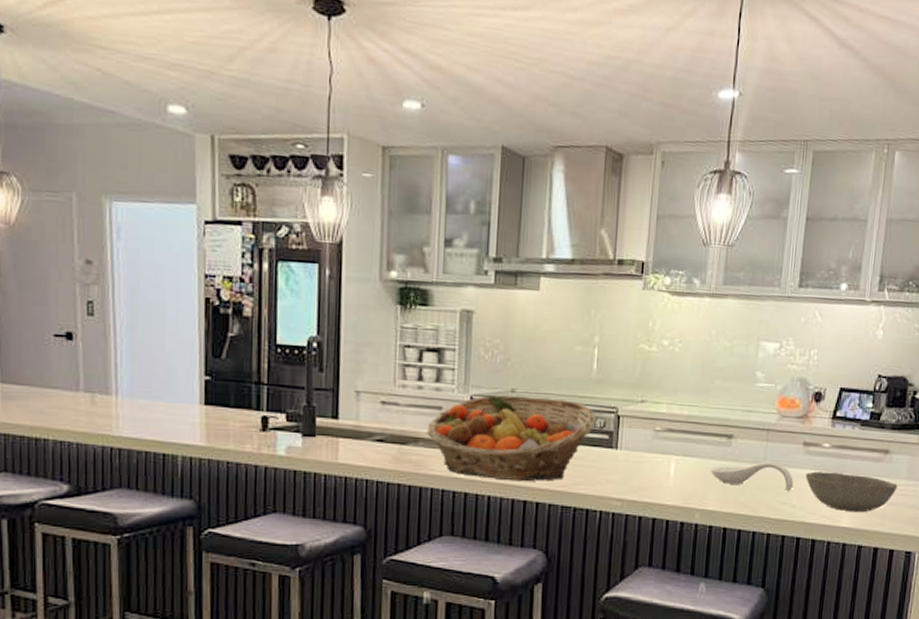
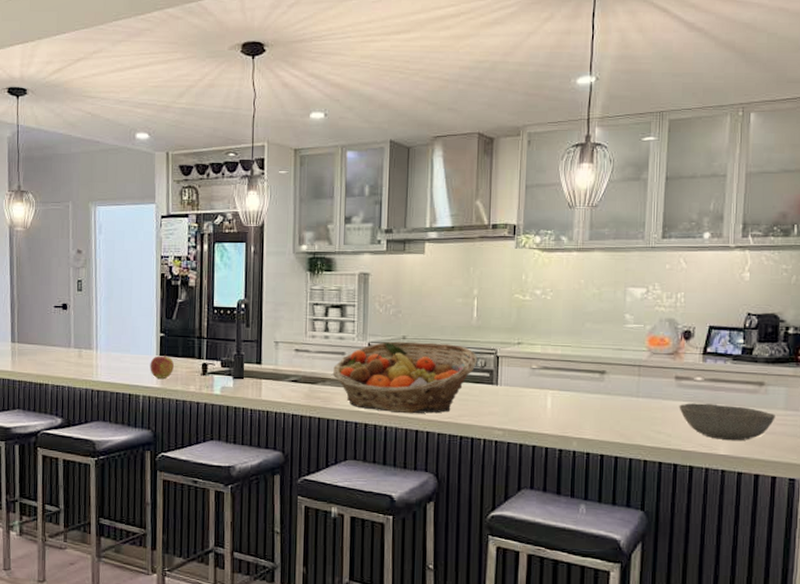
apple: none [191,402,223,435] -> present [150,353,174,379]
spoon rest: present [710,461,794,491] -> none [585,394,668,421]

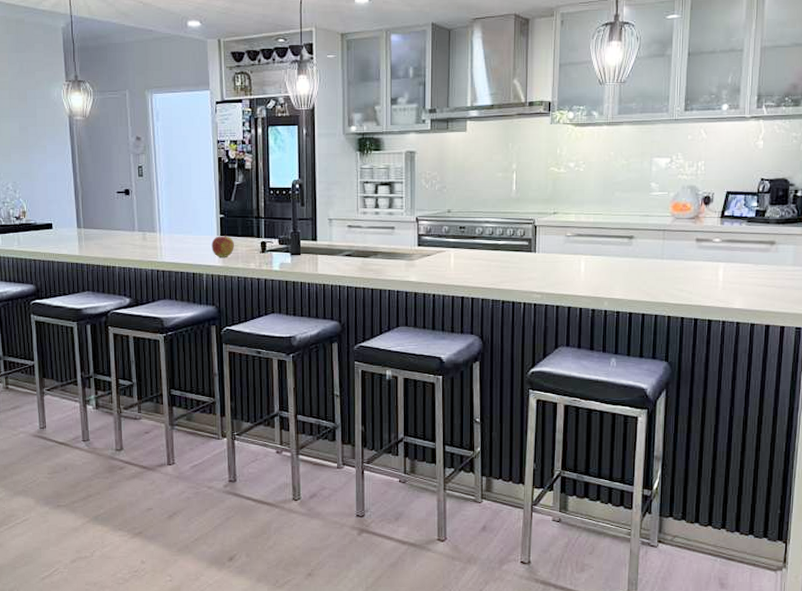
fruit basket: present [332,341,477,414] -> none [383,215,517,282]
bowl: present [679,403,775,441] -> none [699,263,785,296]

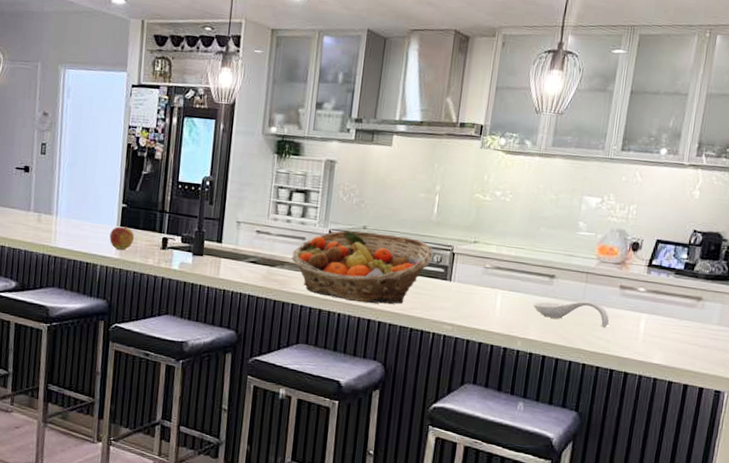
fruit basket: none [383,215,517,282] -> present [291,230,434,305]
spoon rest: none [615,256,690,280] -> present [532,300,610,328]

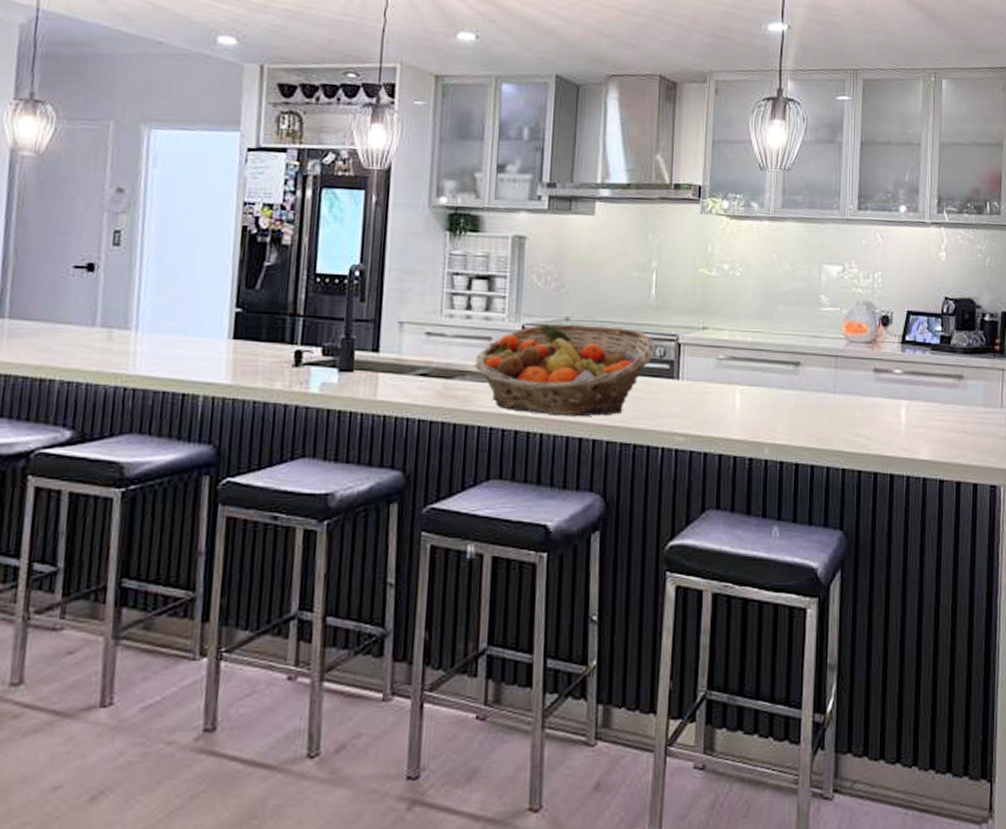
apple: present [109,225,134,250] -> none [217,336,253,371]
spoon rest: present [532,300,610,328] -> none [778,389,867,421]

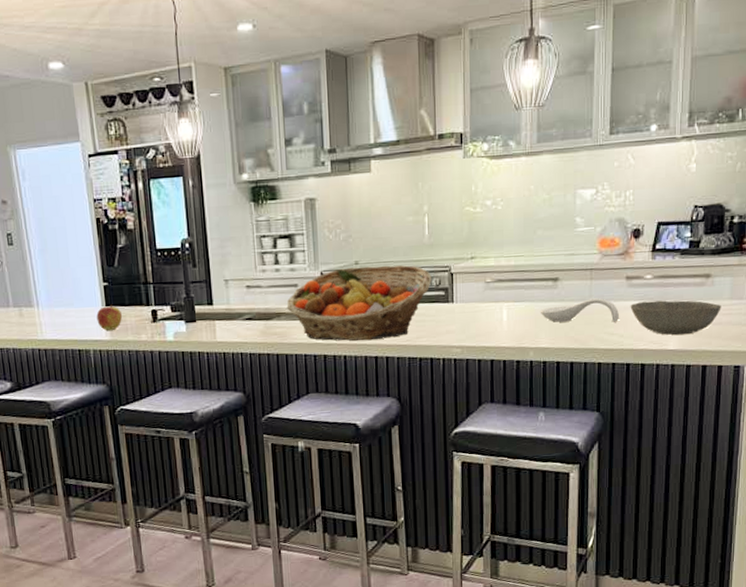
apple: none [217,336,253,371] -> present [96,303,122,330]
spoon rest: none [778,389,867,421] -> present [540,297,620,322]
bowl: none [878,400,975,443] -> present [630,300,721,335]

